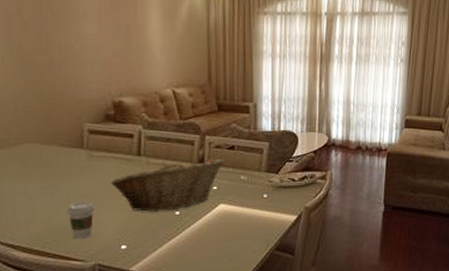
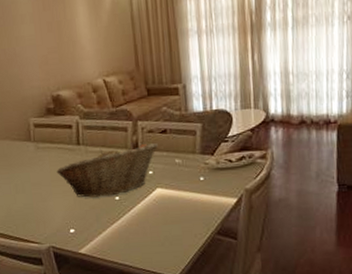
coffee cup: present [67,201,95,239] -> none [22,189,45,224]

